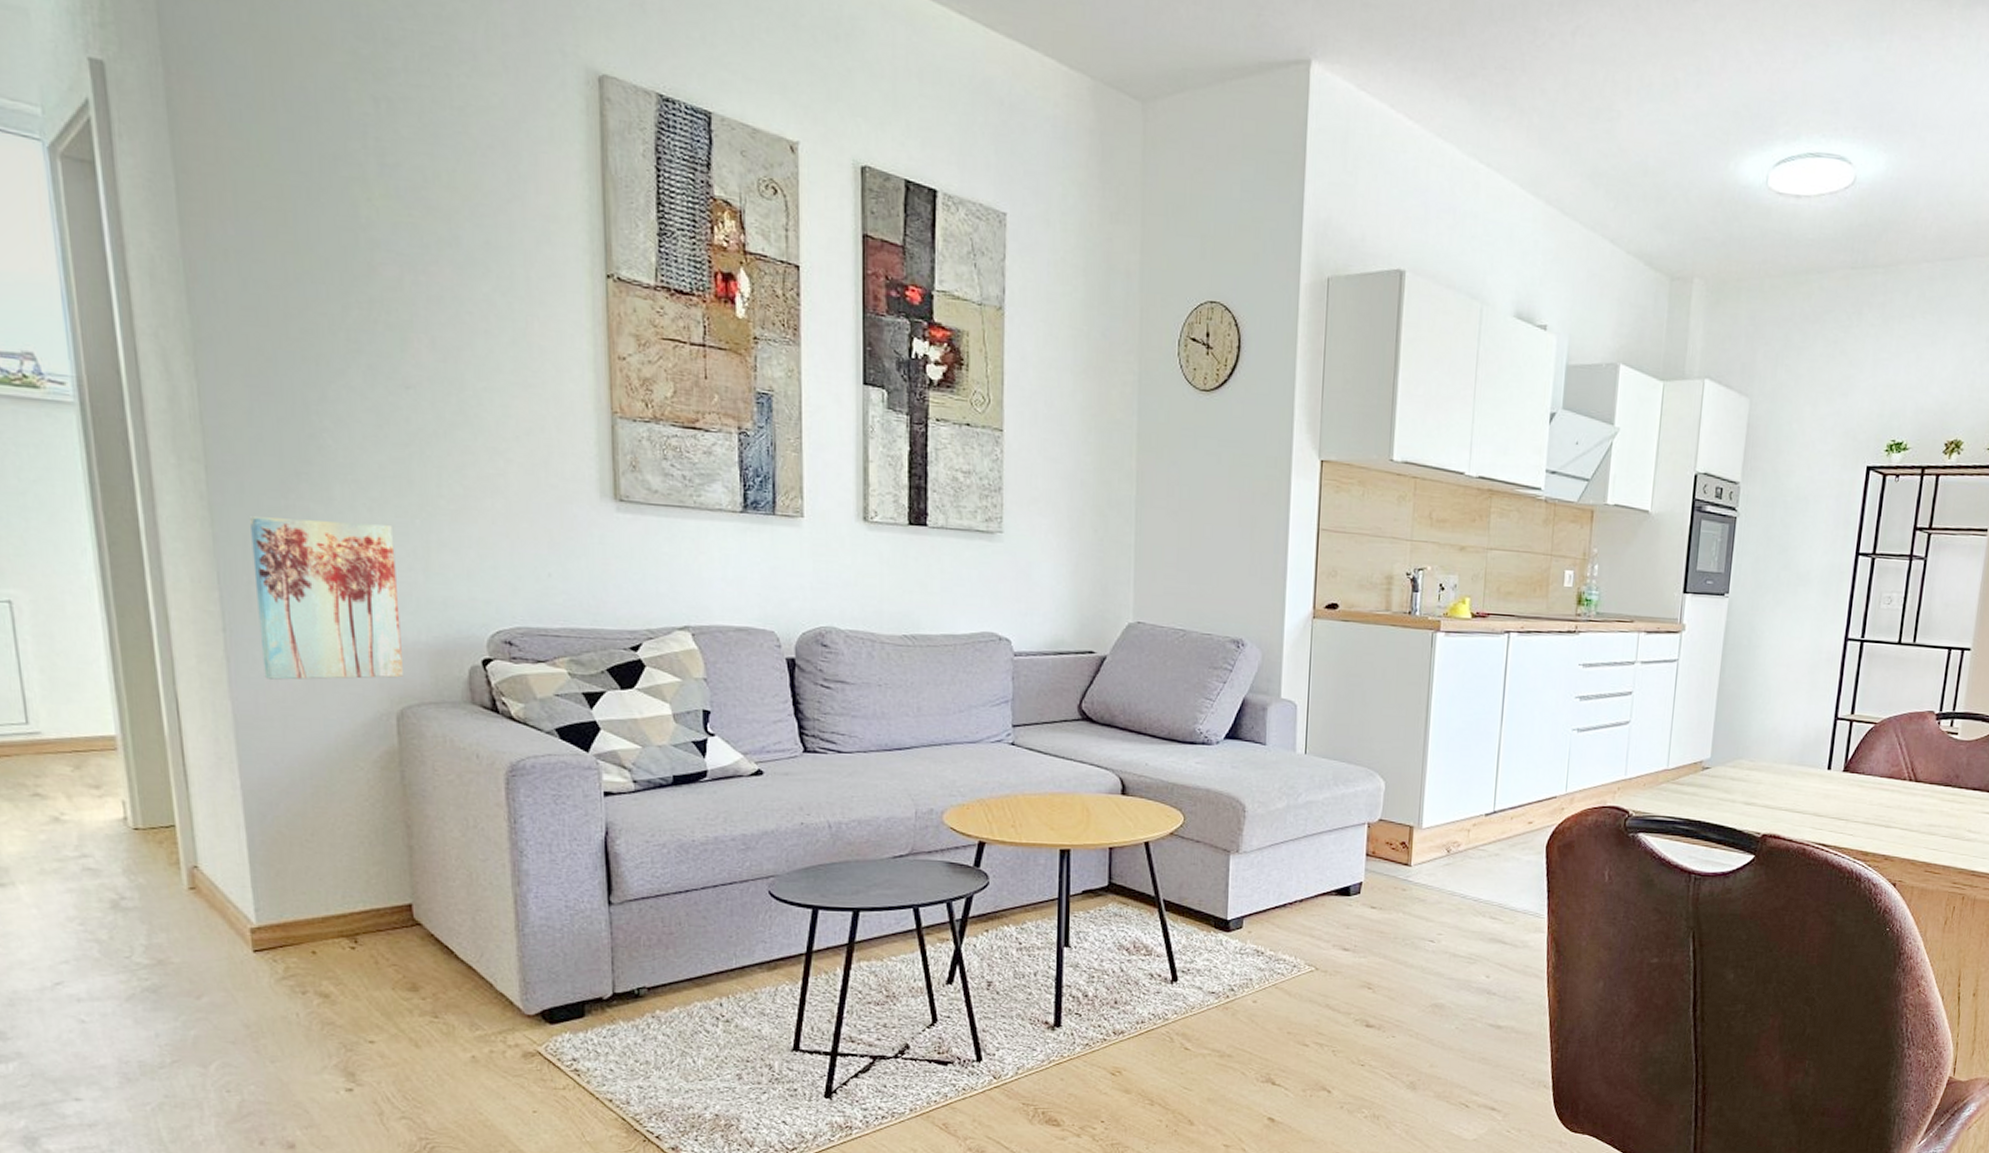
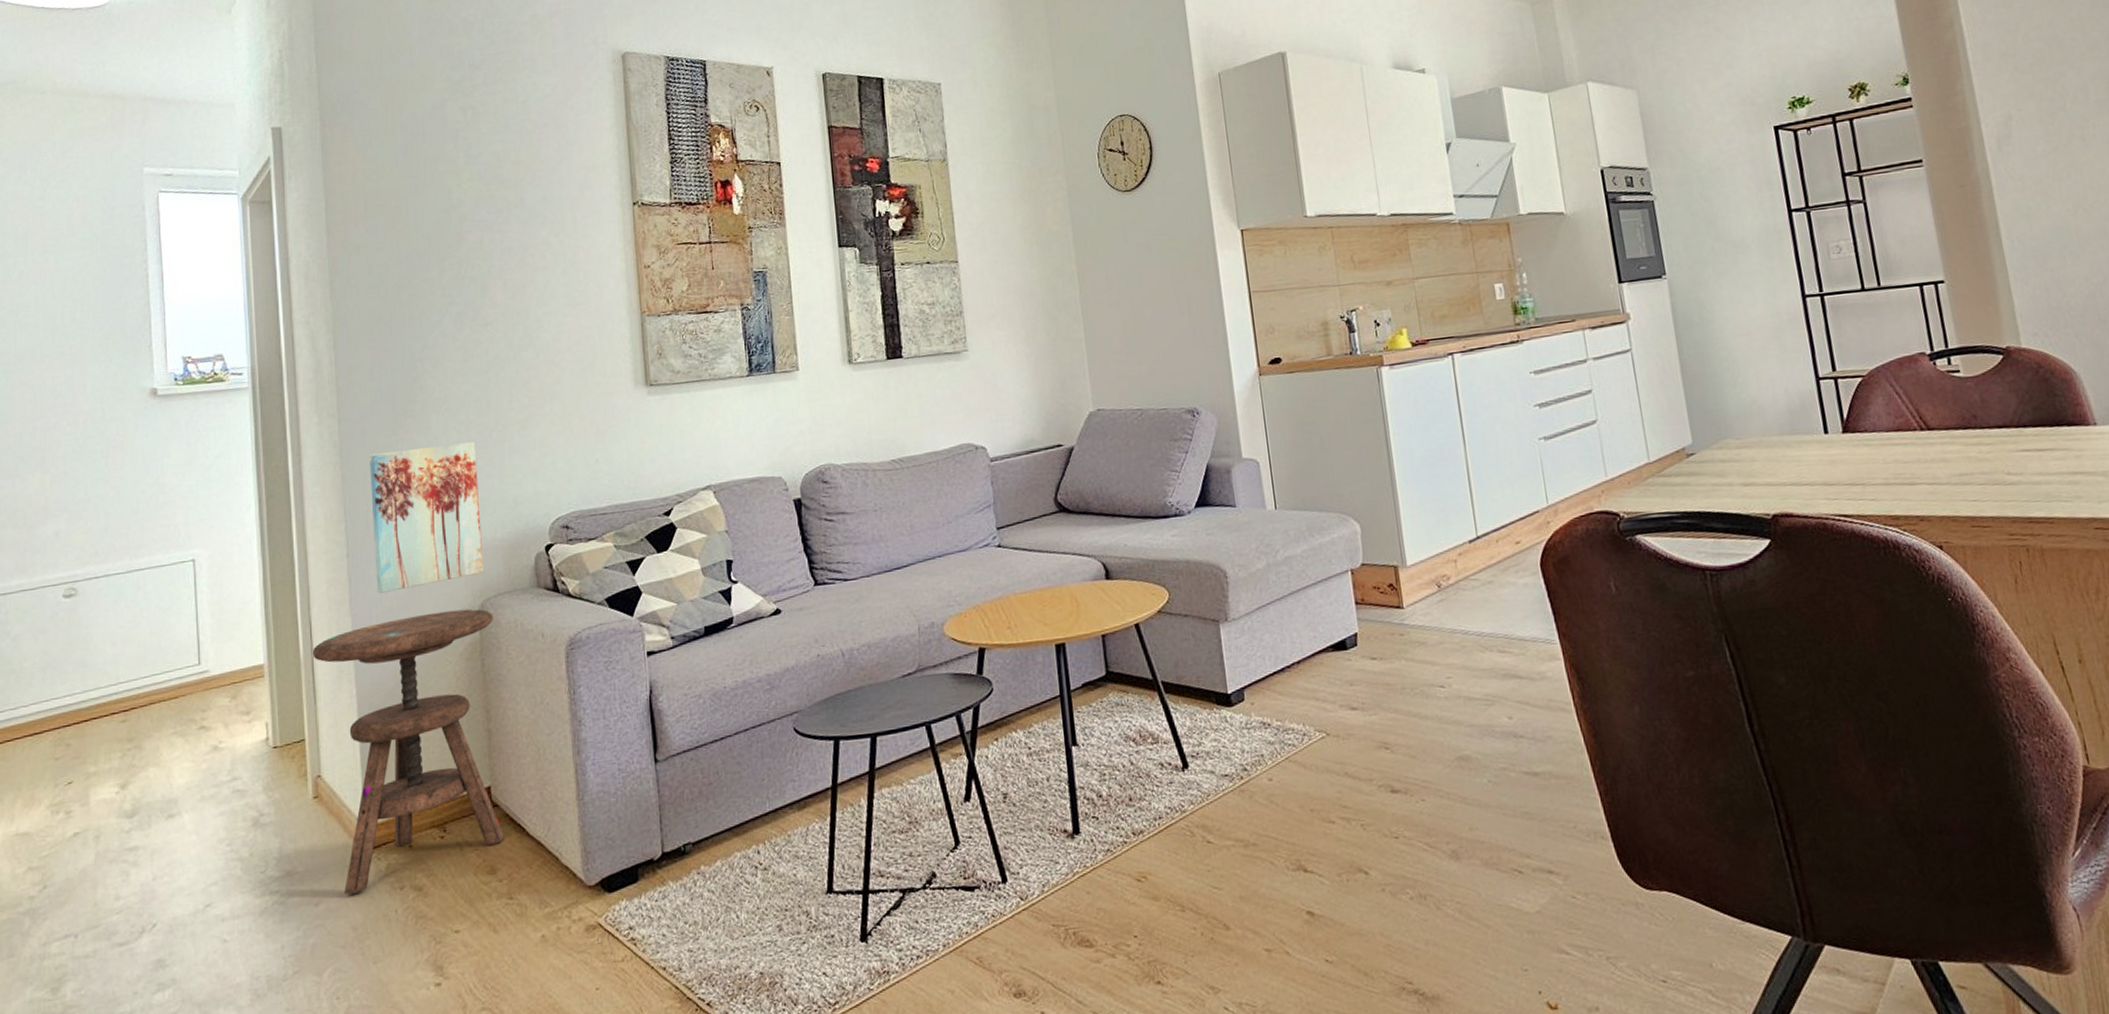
side table: none [180,711,429,993] -> present [312,608,505,895]

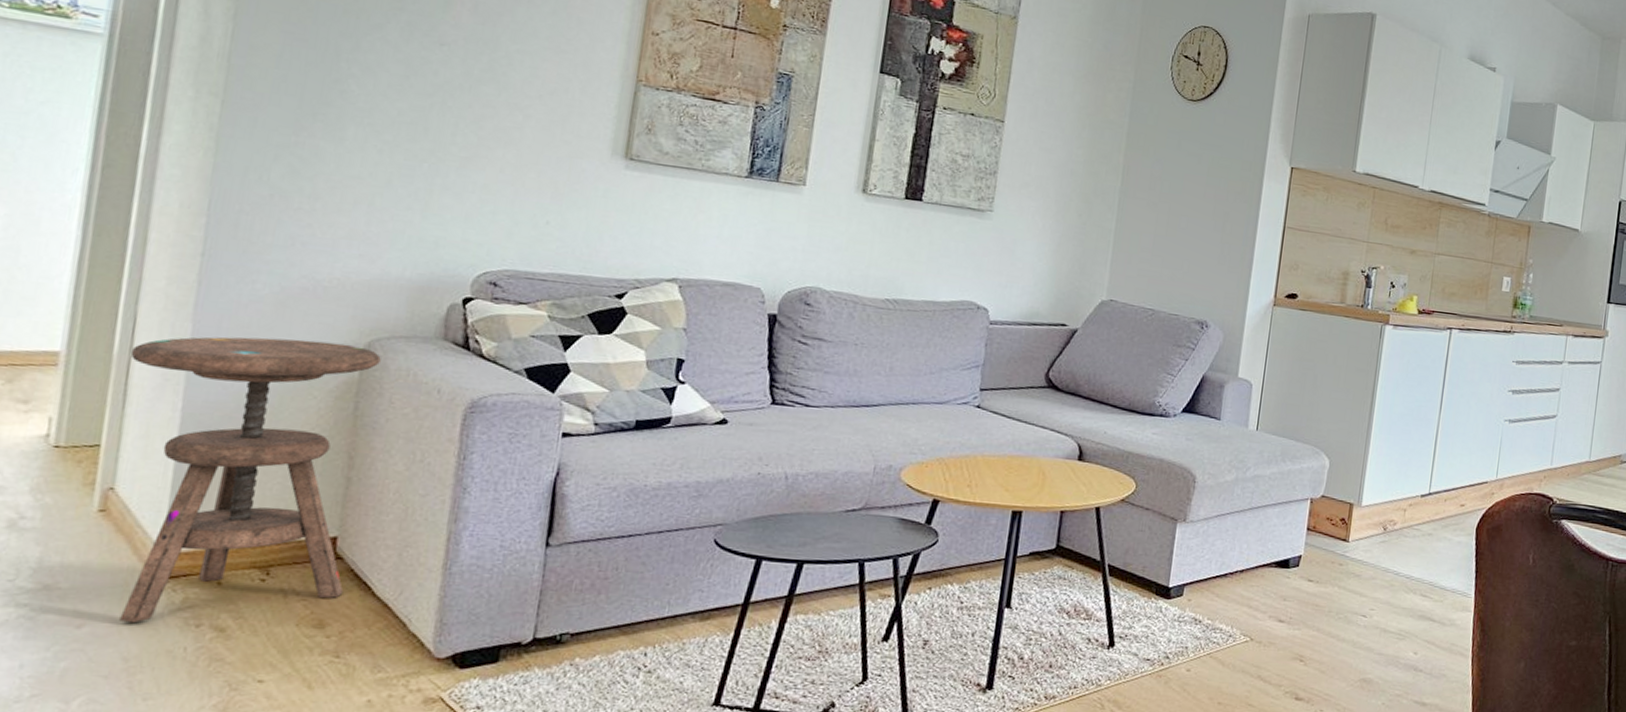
wall art: present [370,441,484,593] -> none [234,150,399,311]

